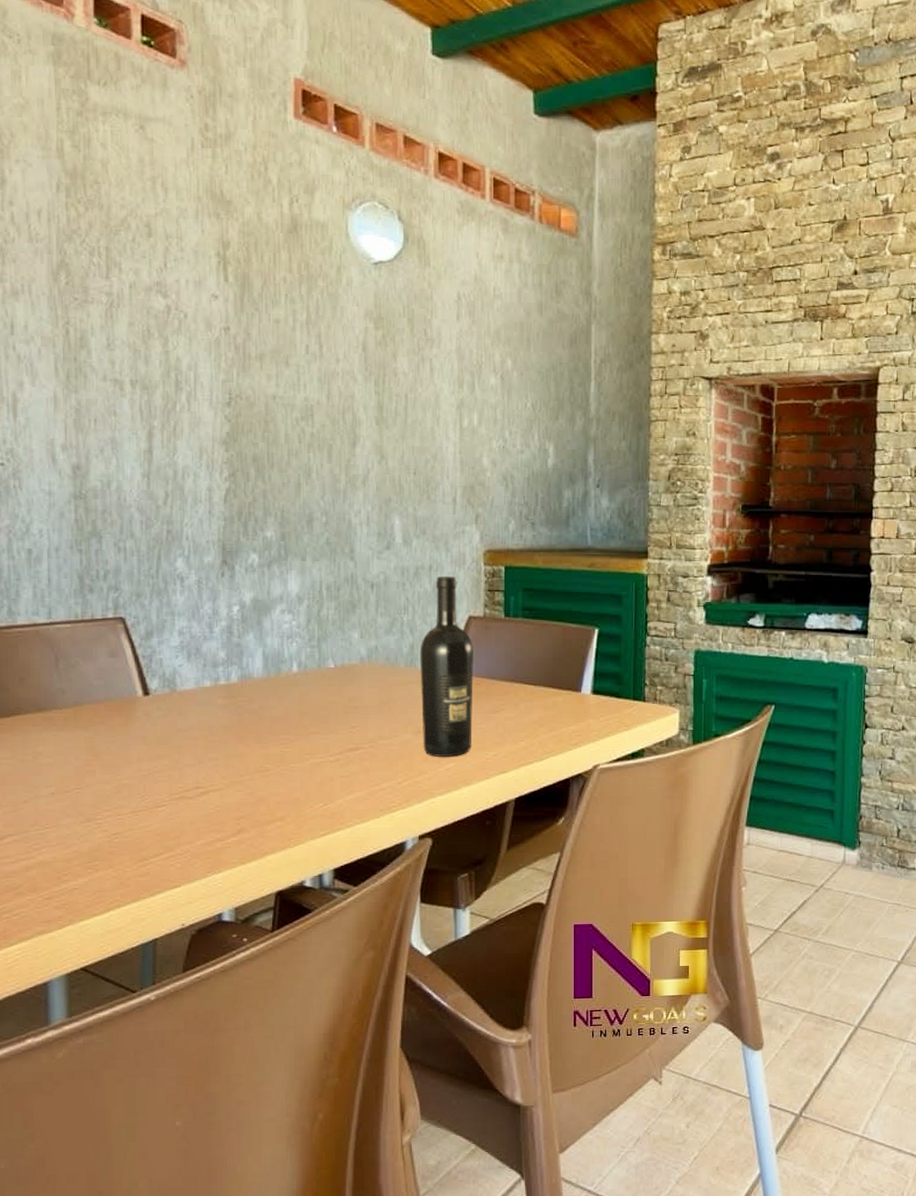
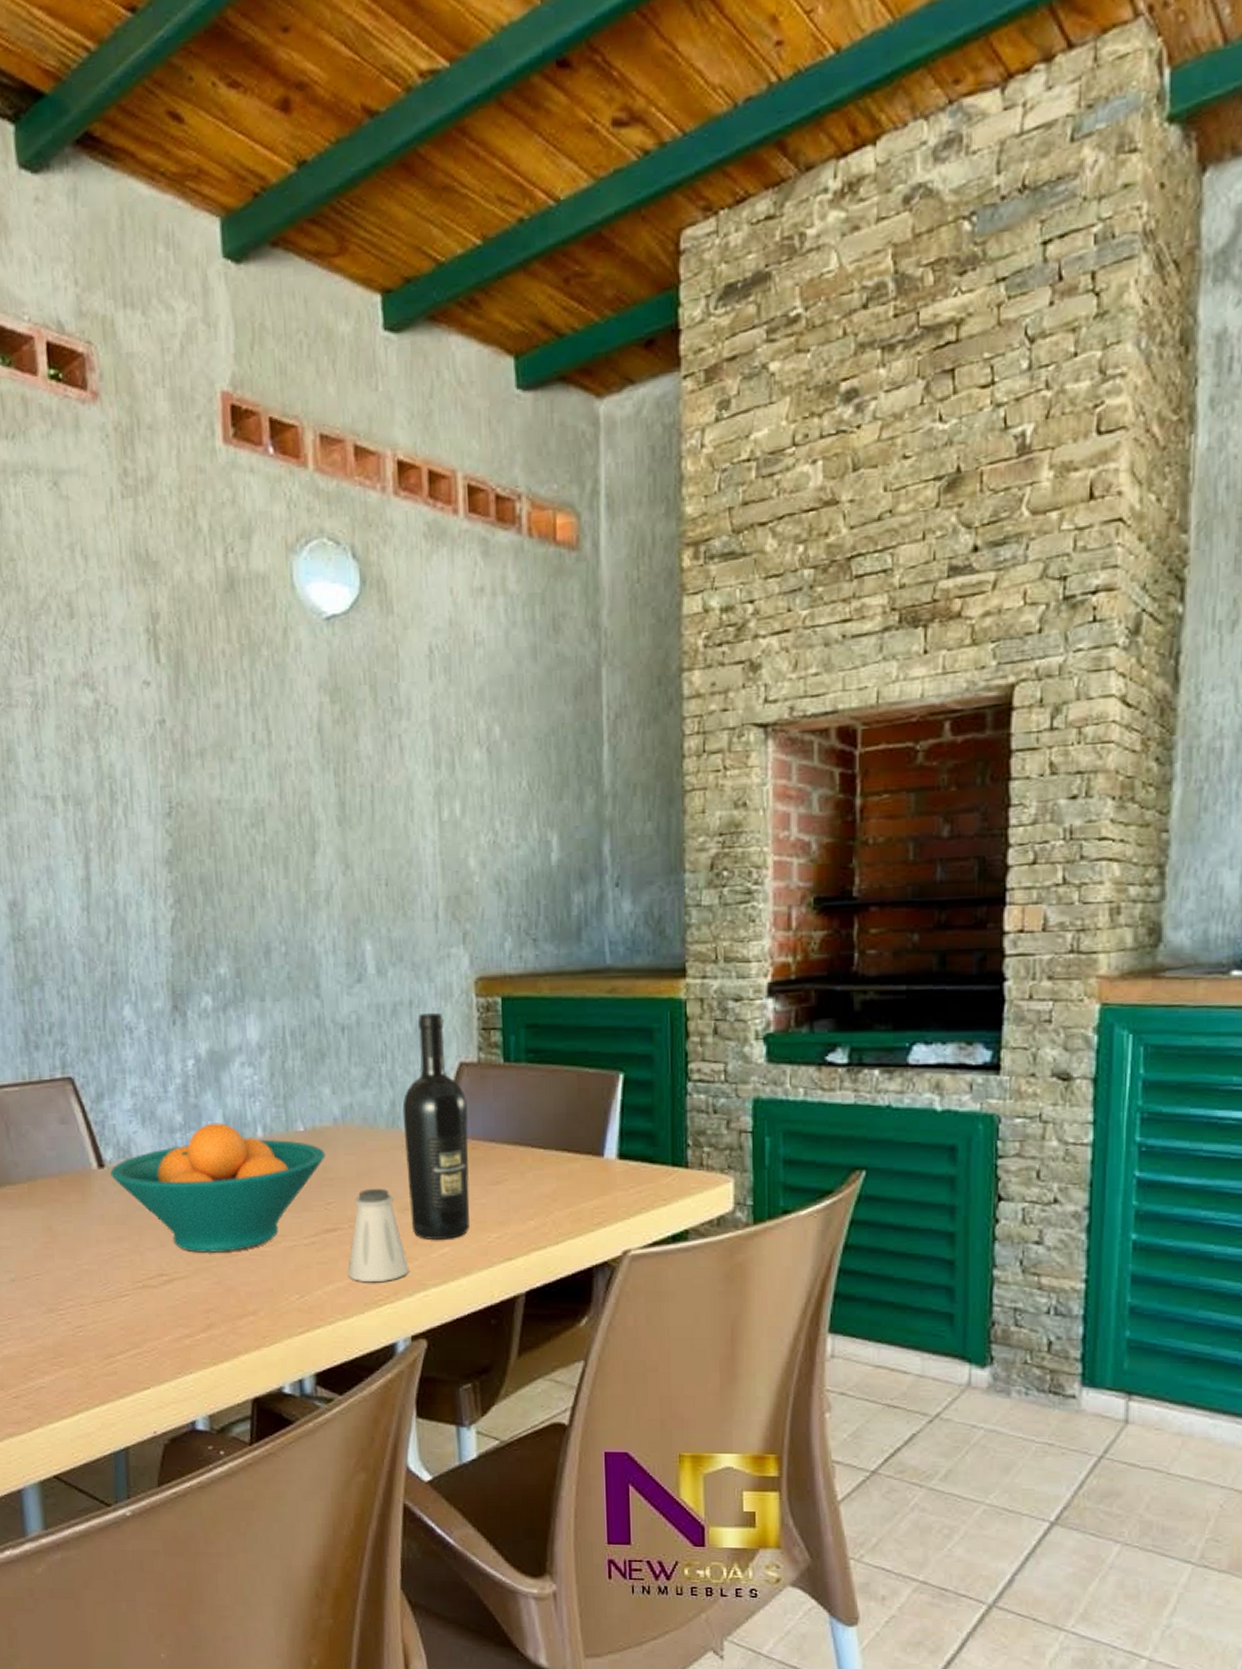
fruit bowl: none [155,659,352,768] -> present [110,1122,326,1253]
saltshaker: none [367,716,419,793] -> present [348,1189,409,1283]

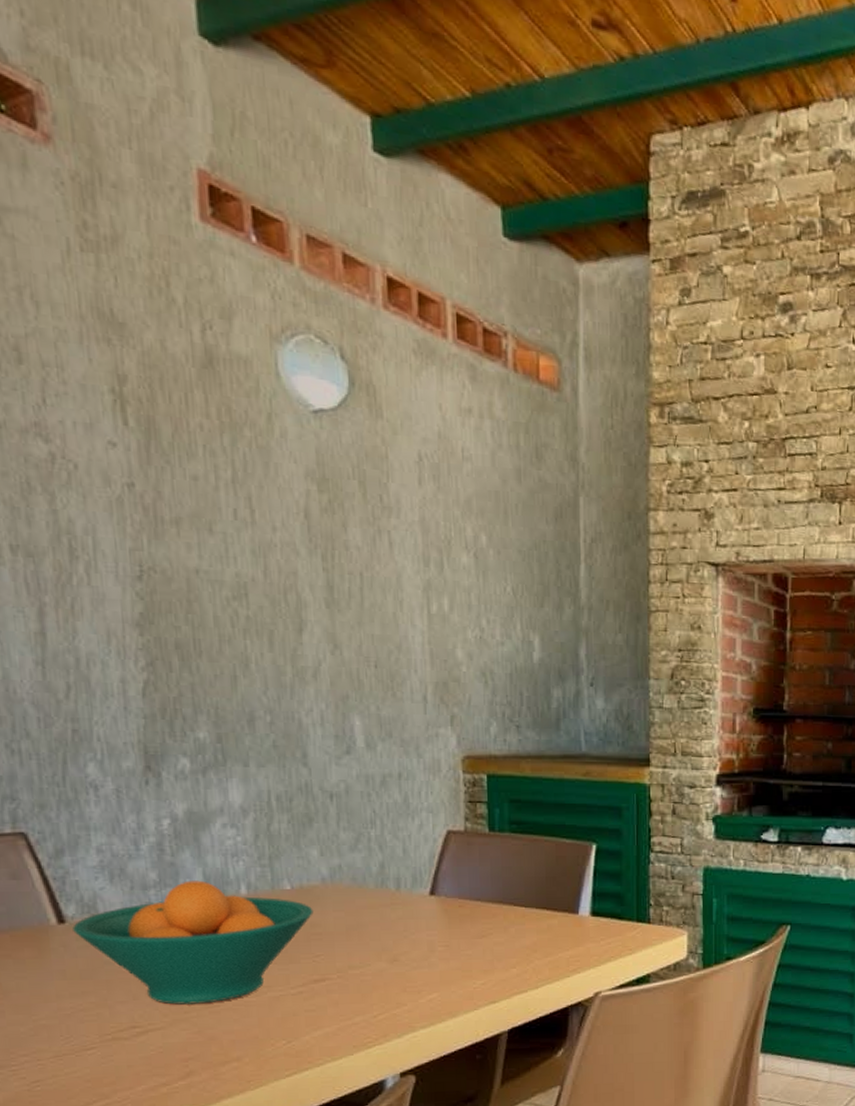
saltshaker: present [348,1189,409,1283] -> none [337,942,398,1027]
wine bottle: present [402,1012,470,1239] -> none [391,785,457,987]

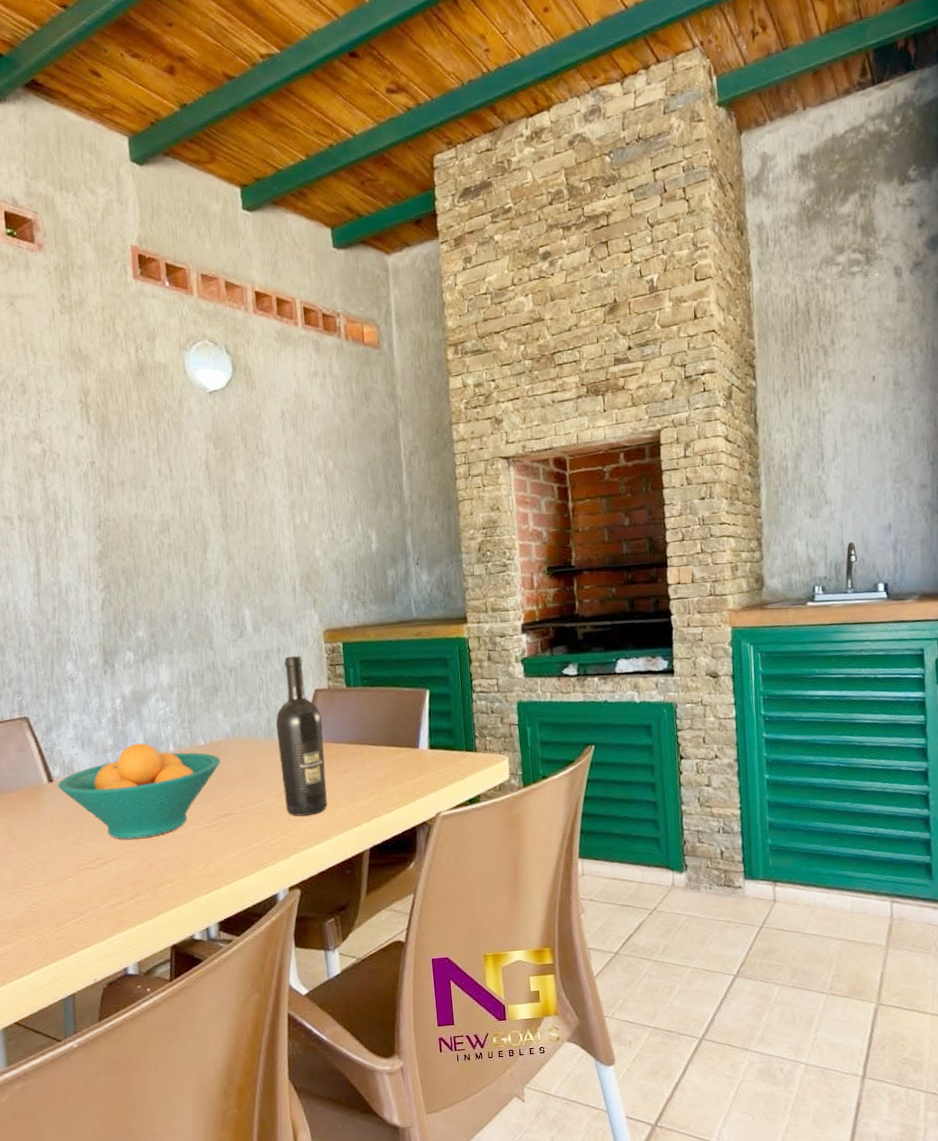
wine bottle: none [391,785,457,987] -> present [275,655,327,816]

